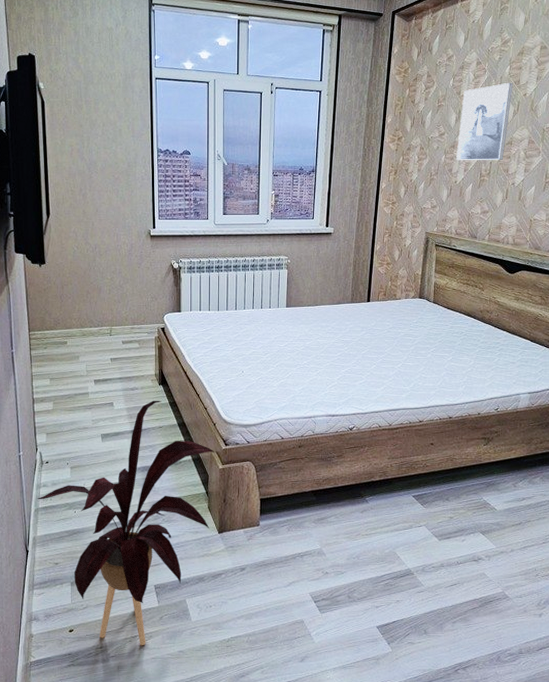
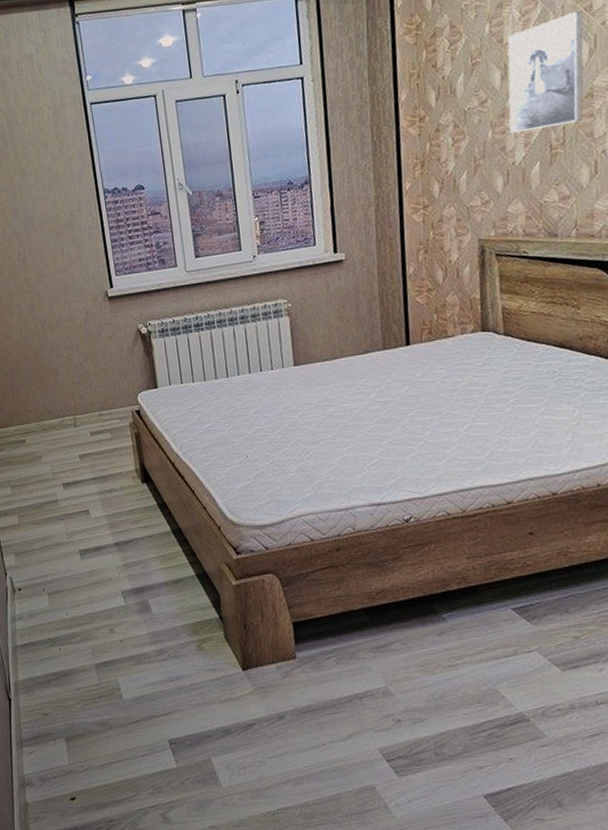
house plant: present [37,400,214,646] -> none [13,502,230,819]

